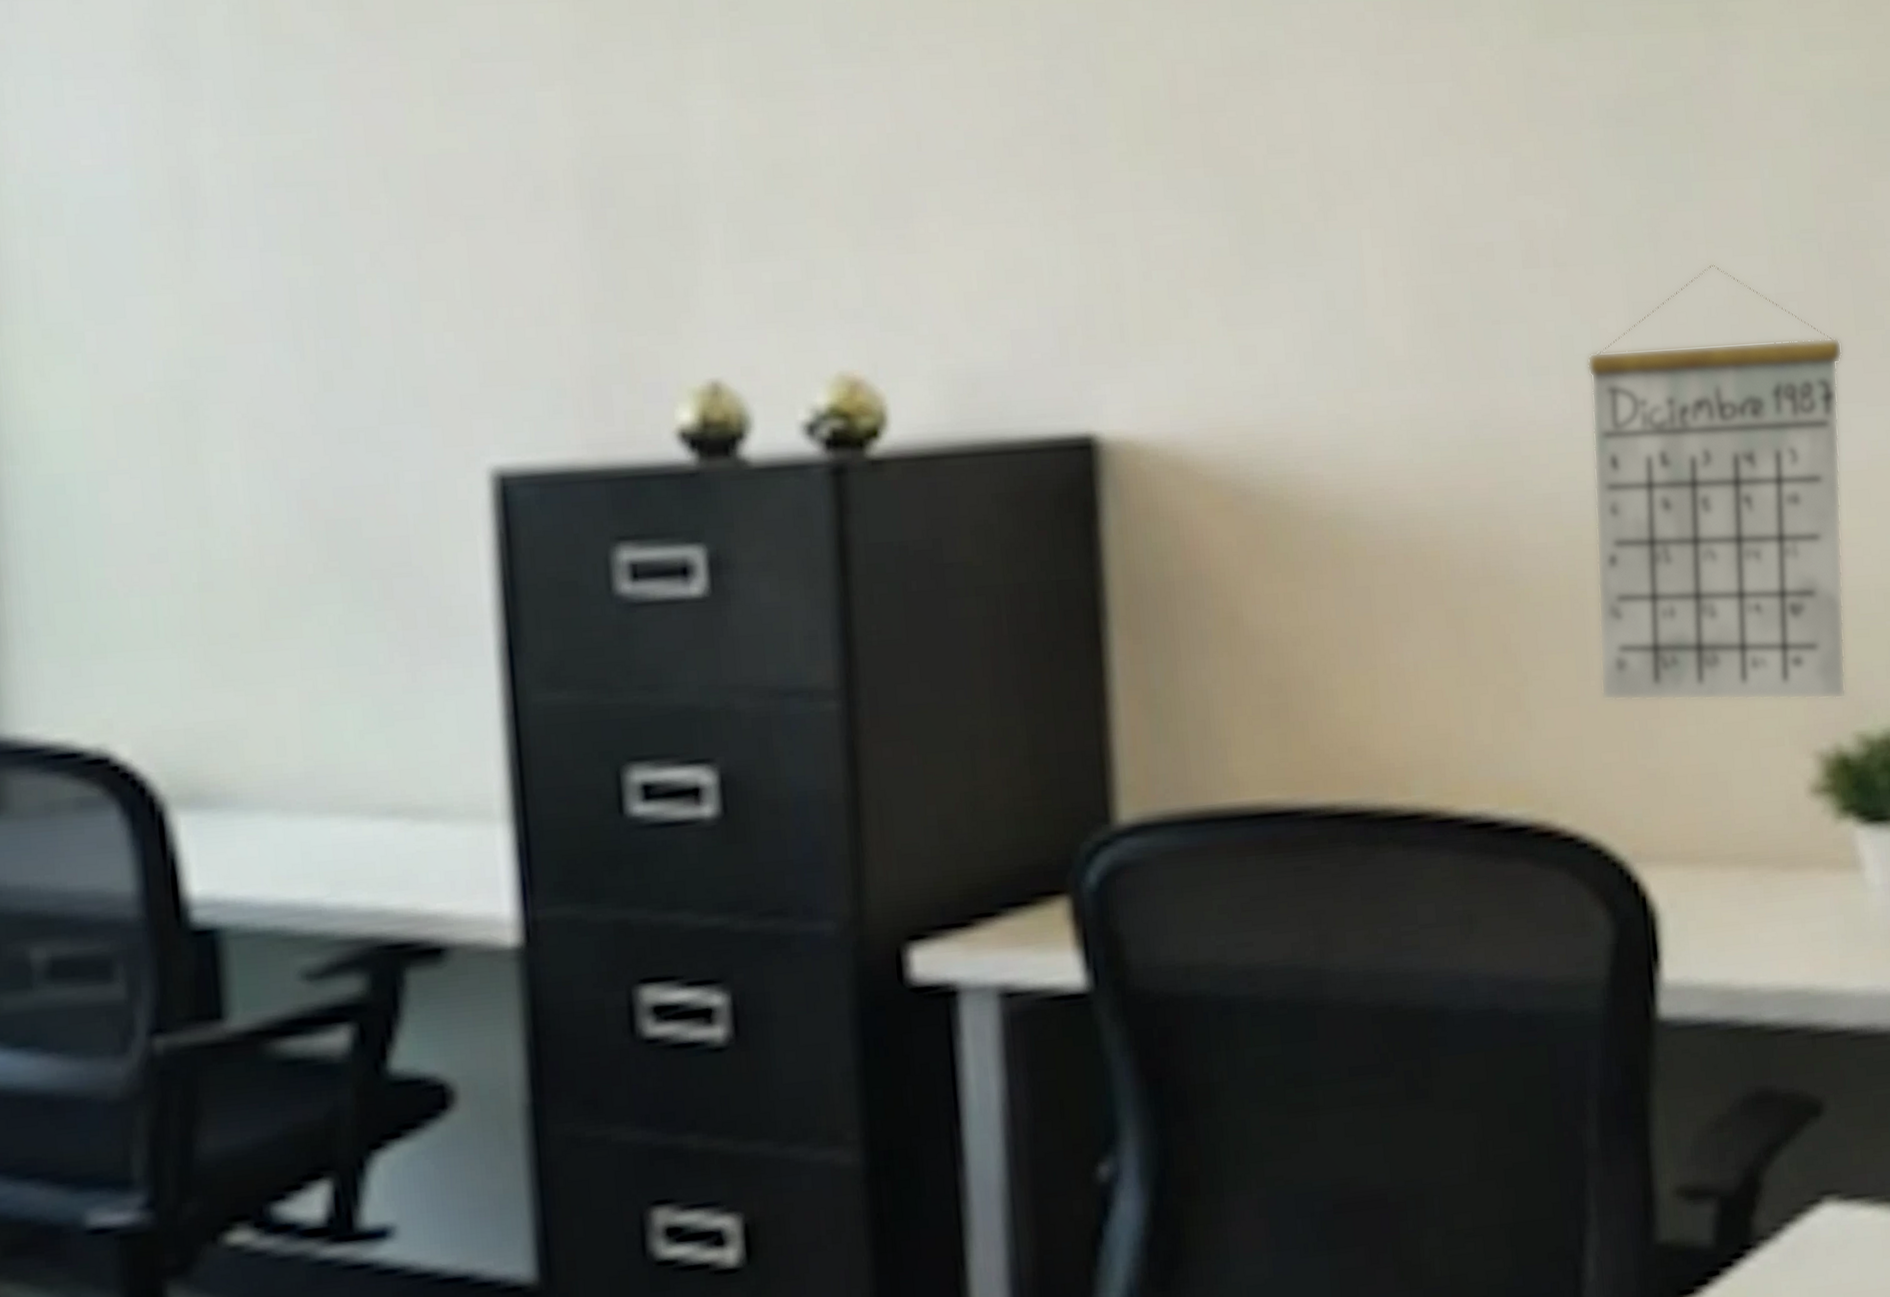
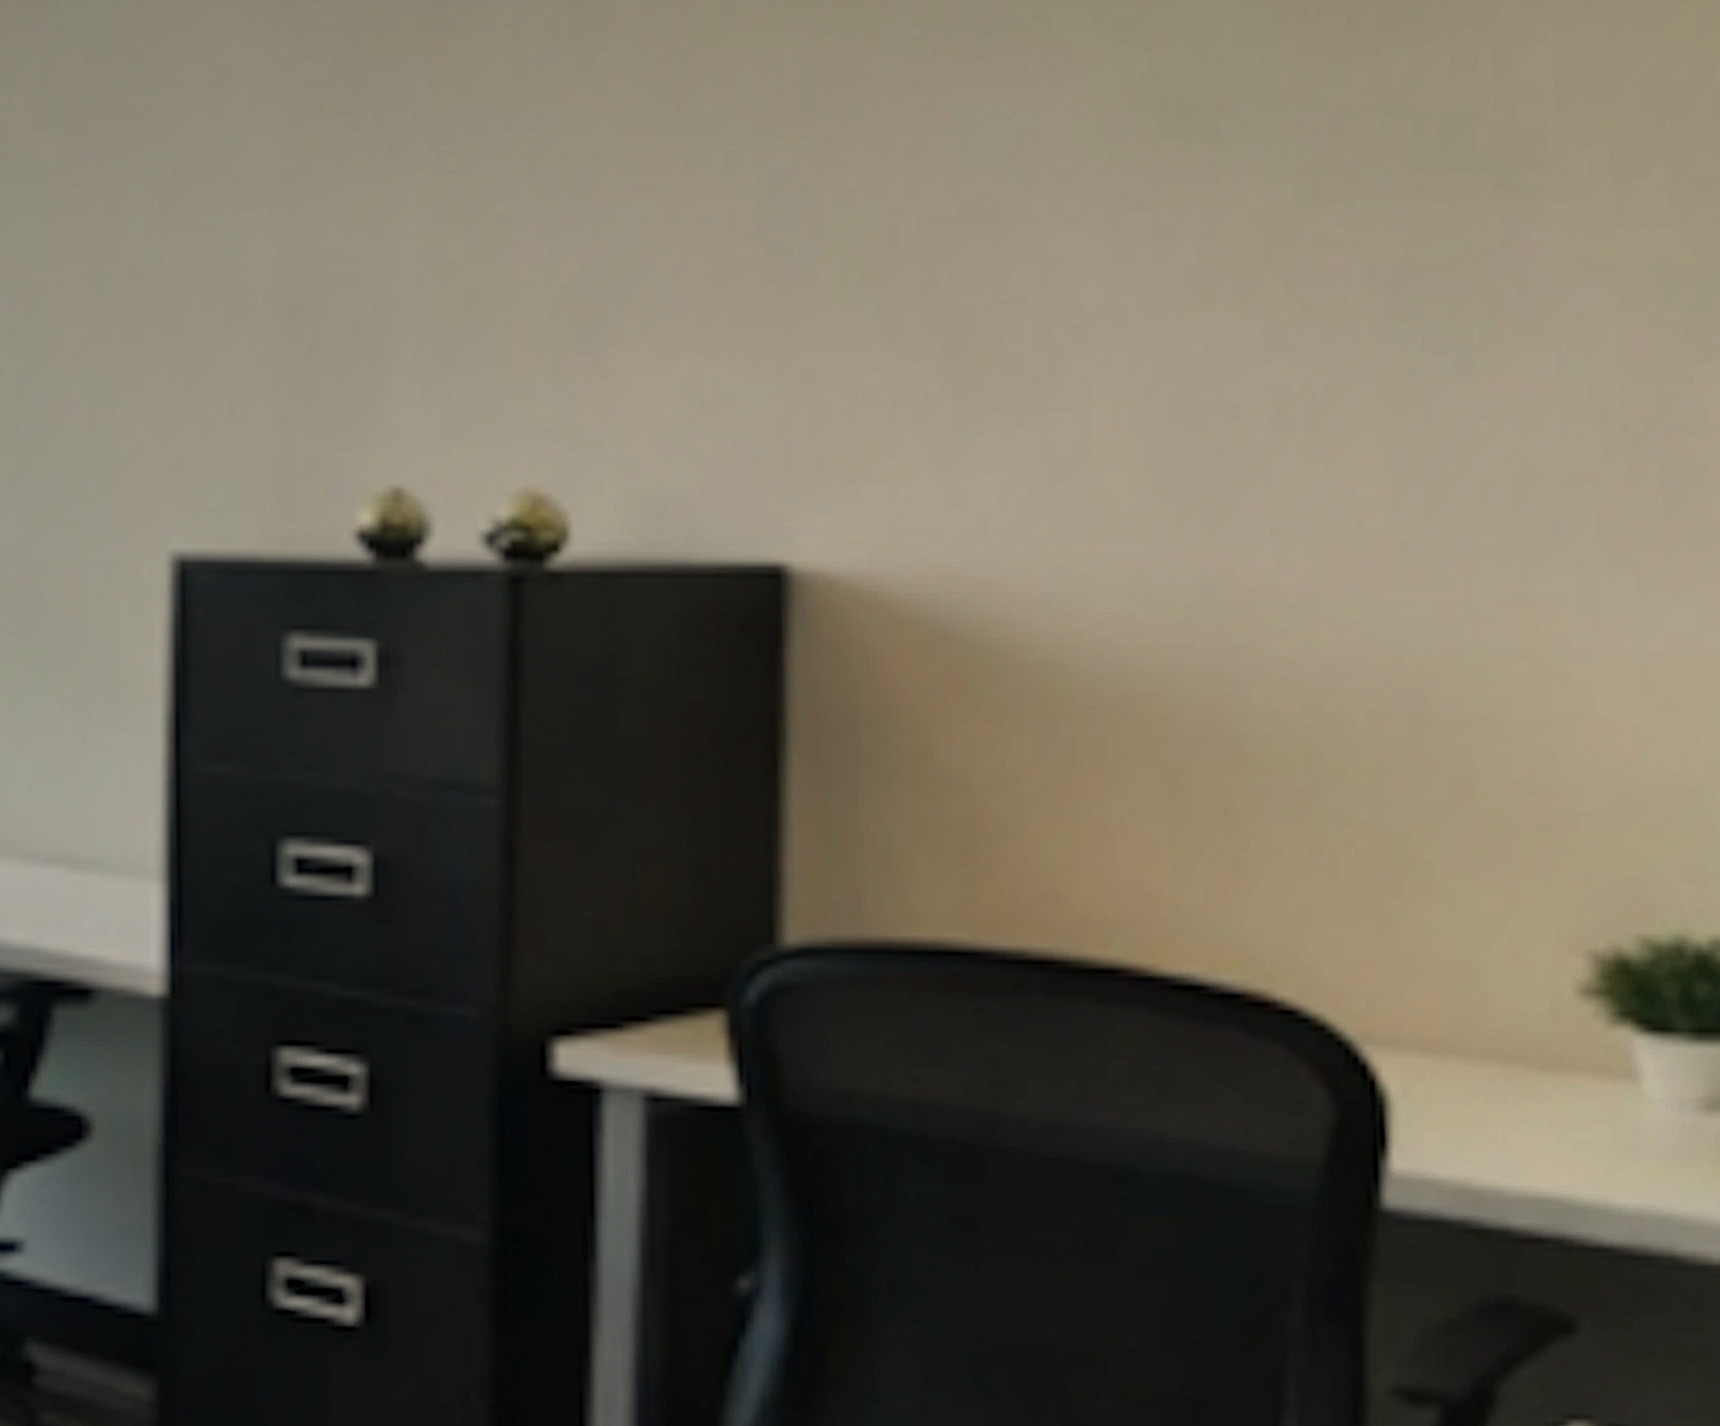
calendar: present [1586,264,1847,702] -> none [1334,439,1647,900]

